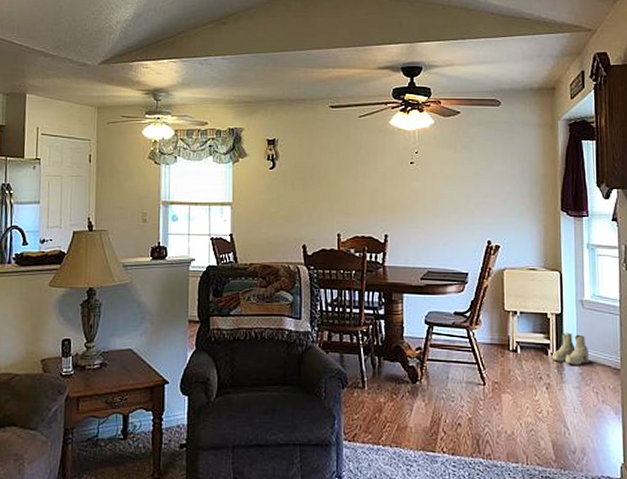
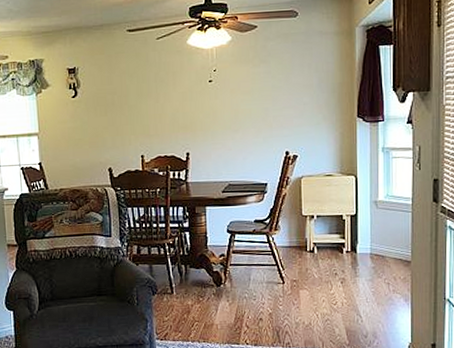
boots: present [551,332,589,365] -> none [346,231,381,260]

